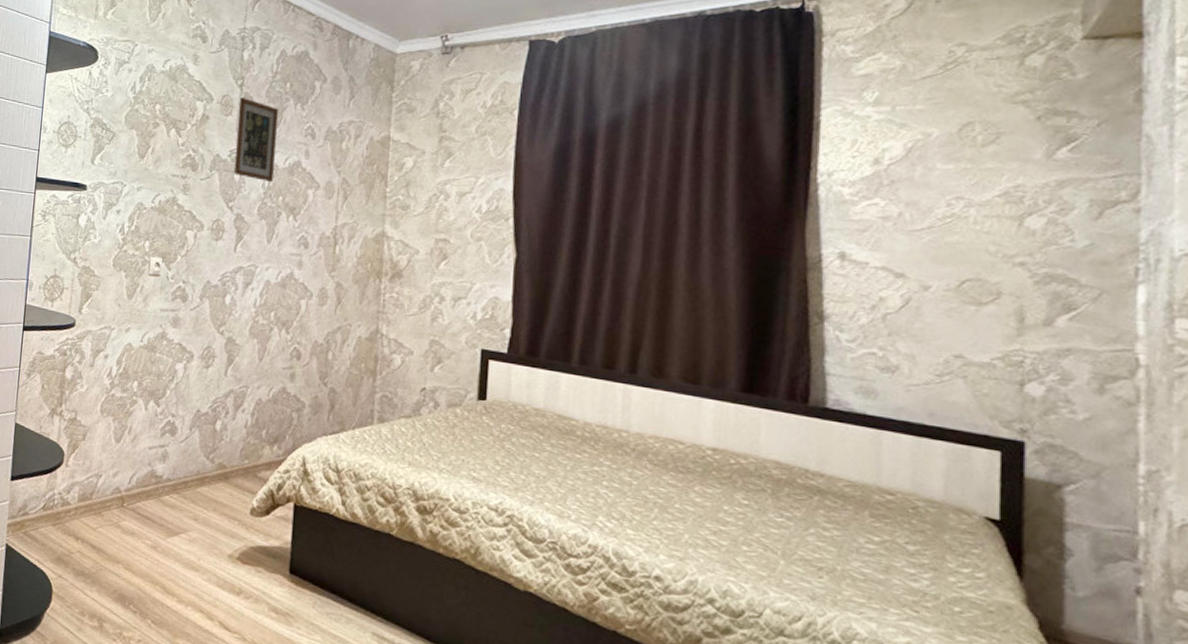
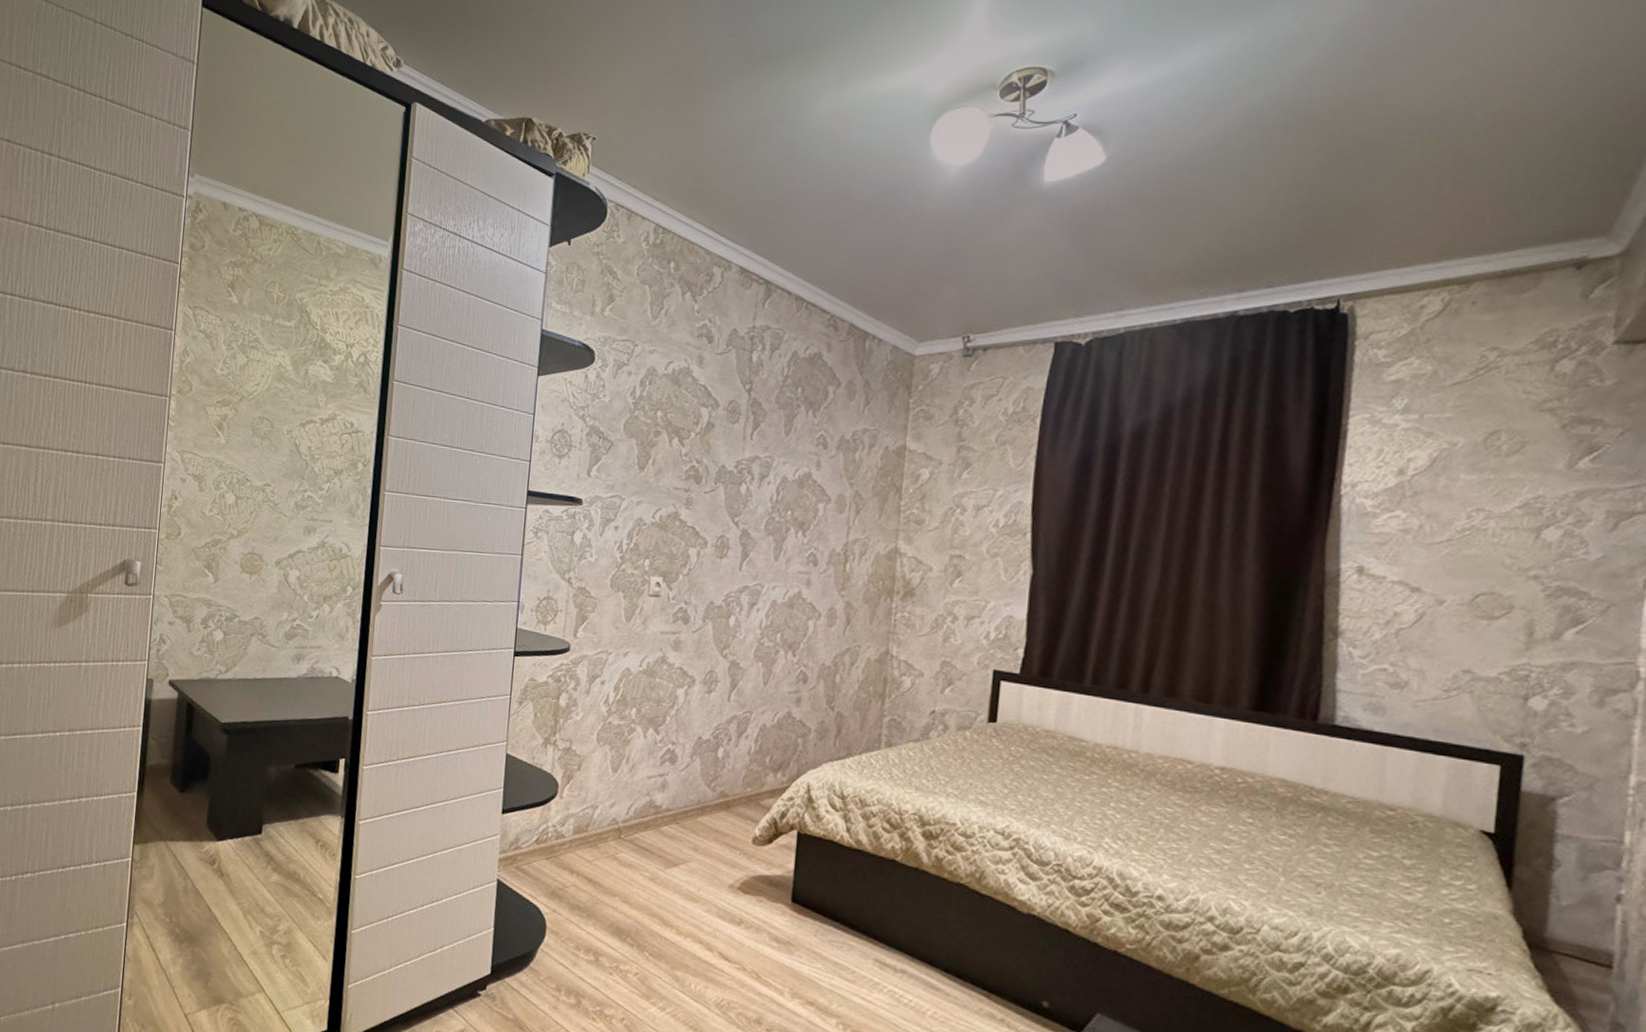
picture frame: present [234,98,279,182] -> none [741,404,790,495]

